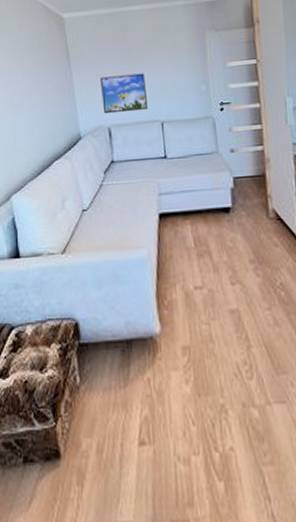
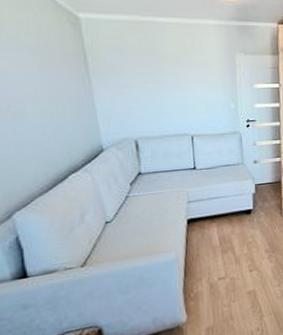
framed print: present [99,73,148,114] -> none [125,87,178,127]

